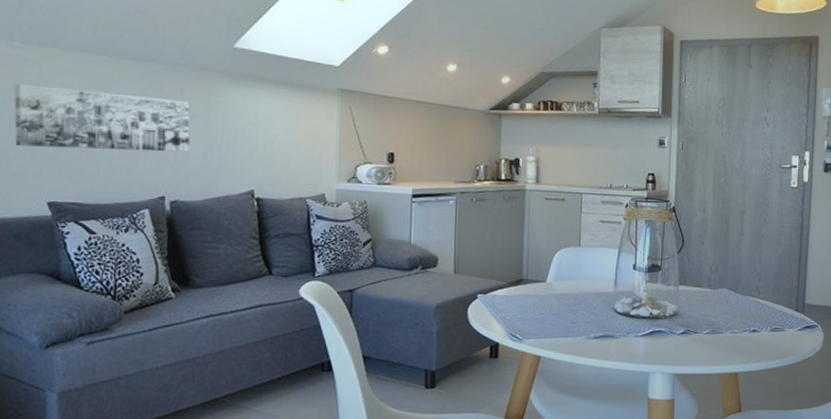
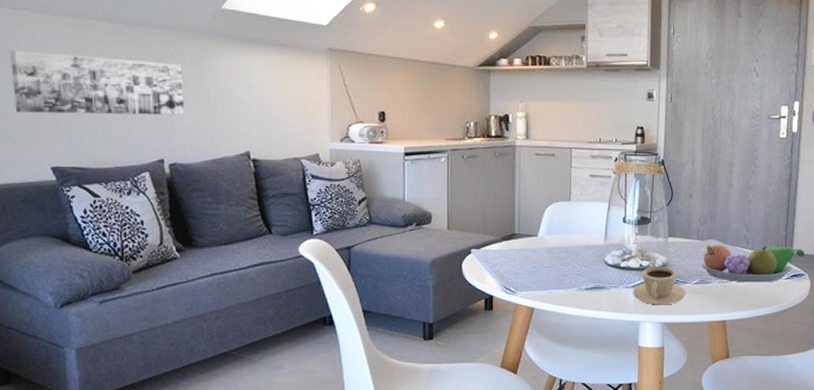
cup: none [642,314,697,356] -> present [632,265,686,305]
fruit bowl: none [710,293,817,334] -> present [699,244,805,283]

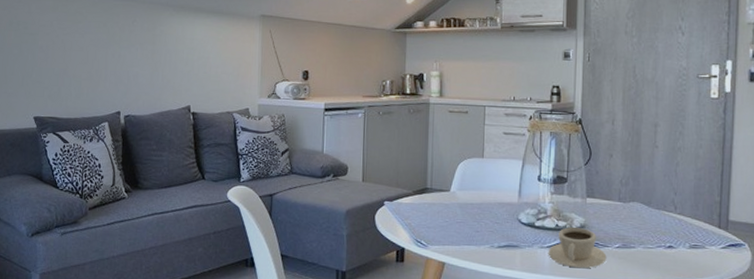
wall art: present [9,50,186,116] -> none [11,21,140,74]
fruit bowl: present [699,244,805,283] -> none [621,207,743,251]

